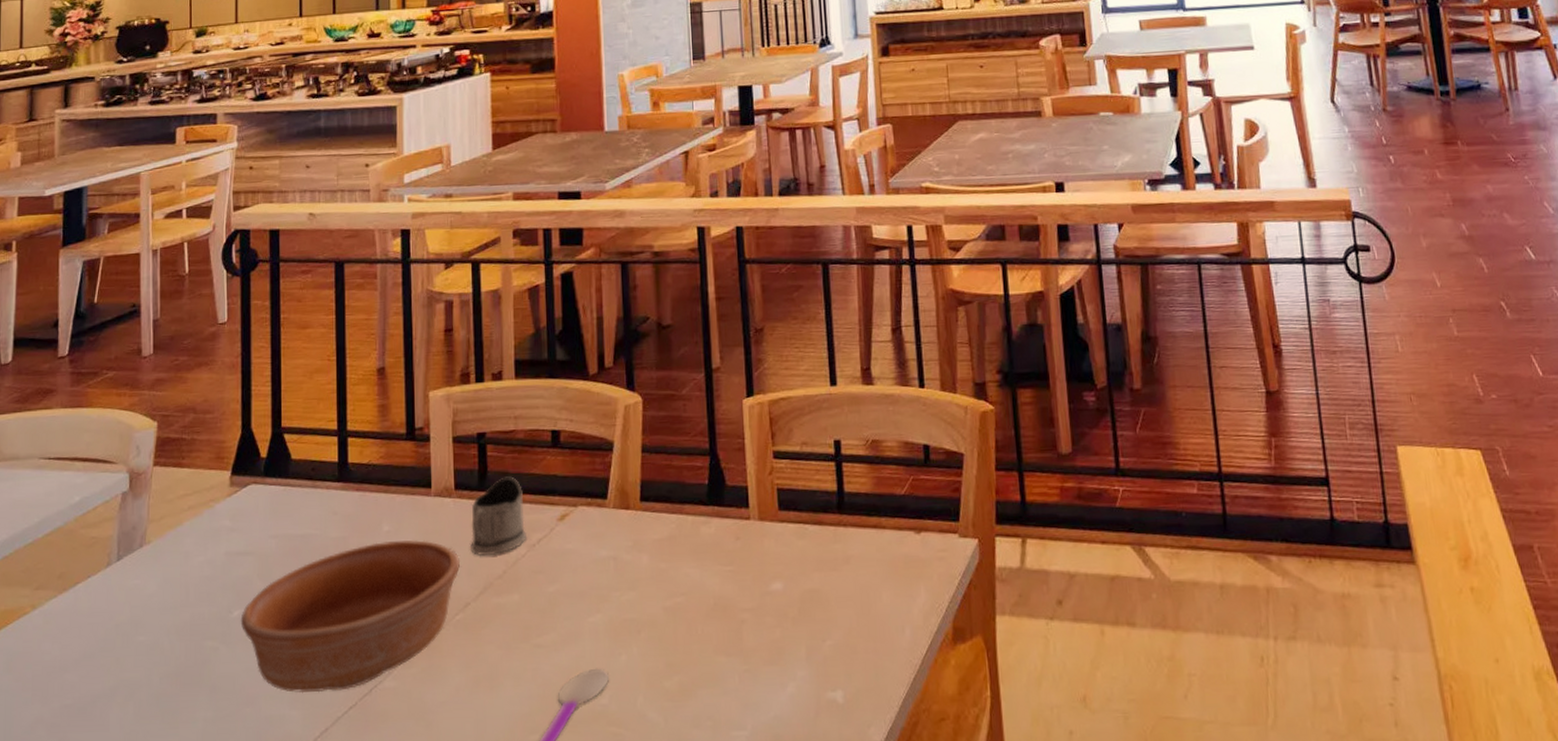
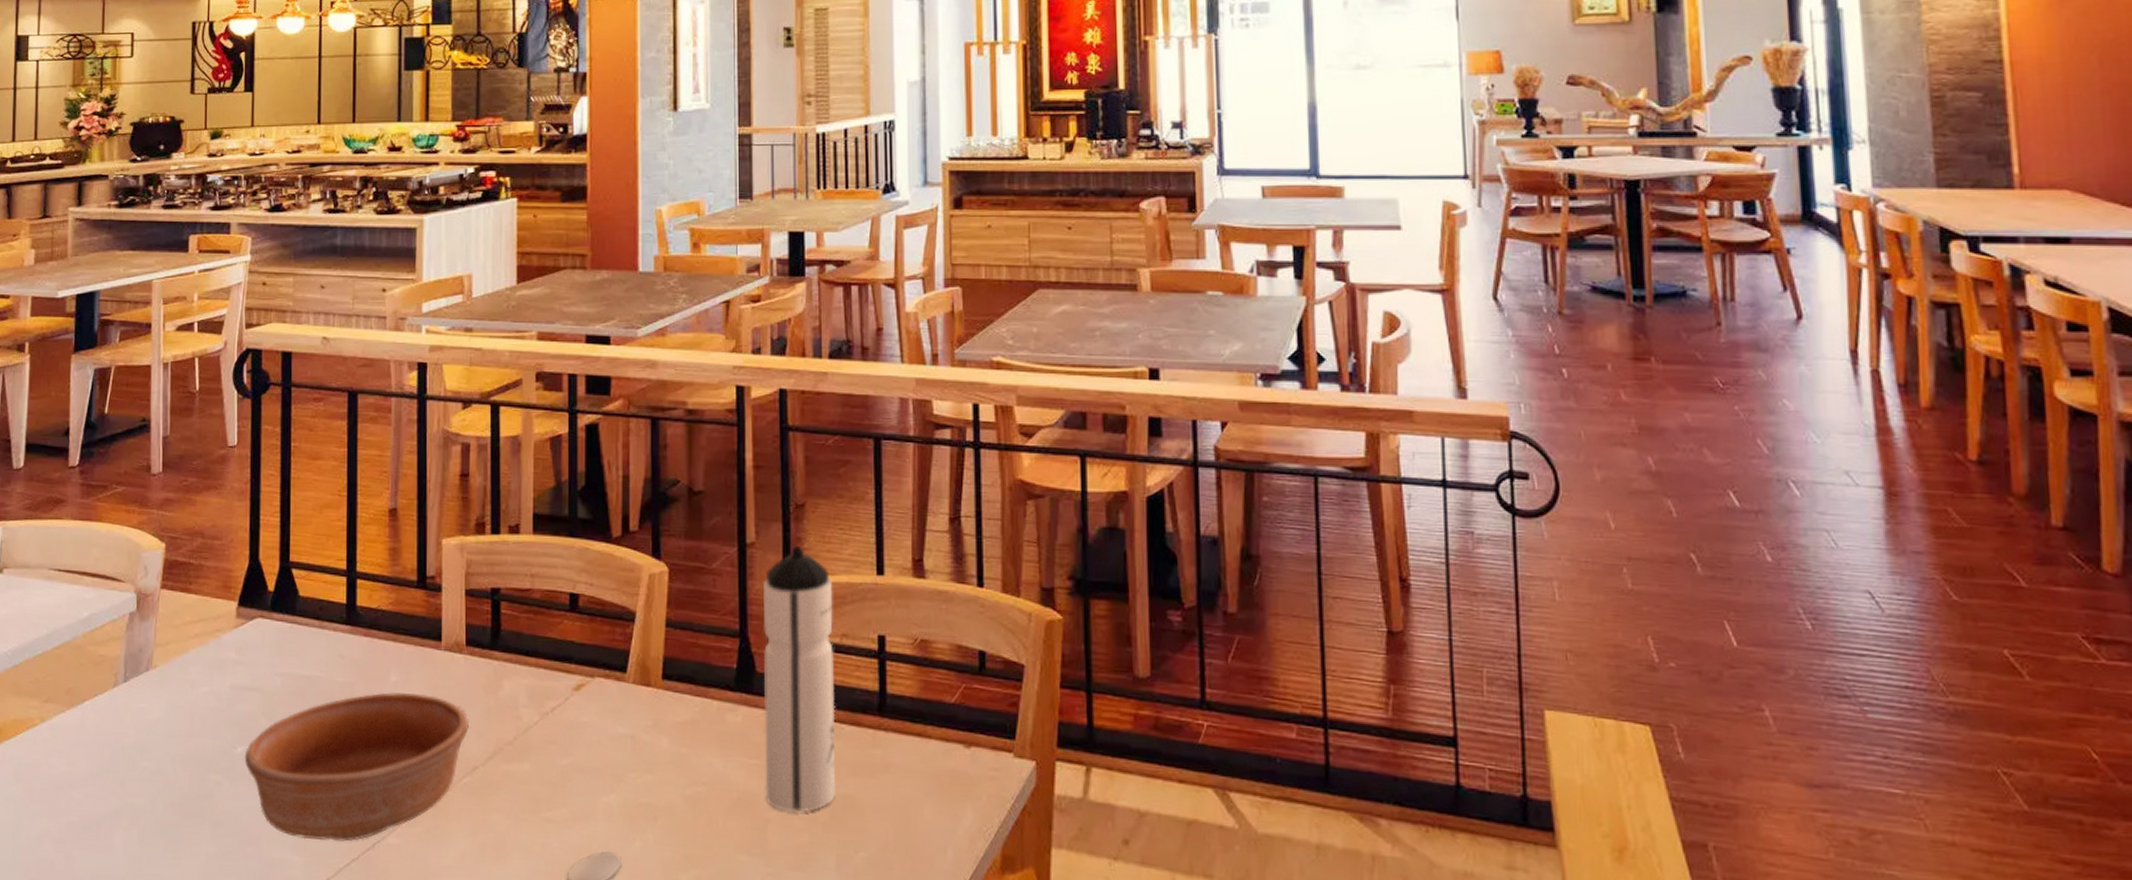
tea glass holder: present [469,476,526,556] -> none [479,637,539,719]
water bottle: none [728,366,804,611] -> present [762,545,836,813]

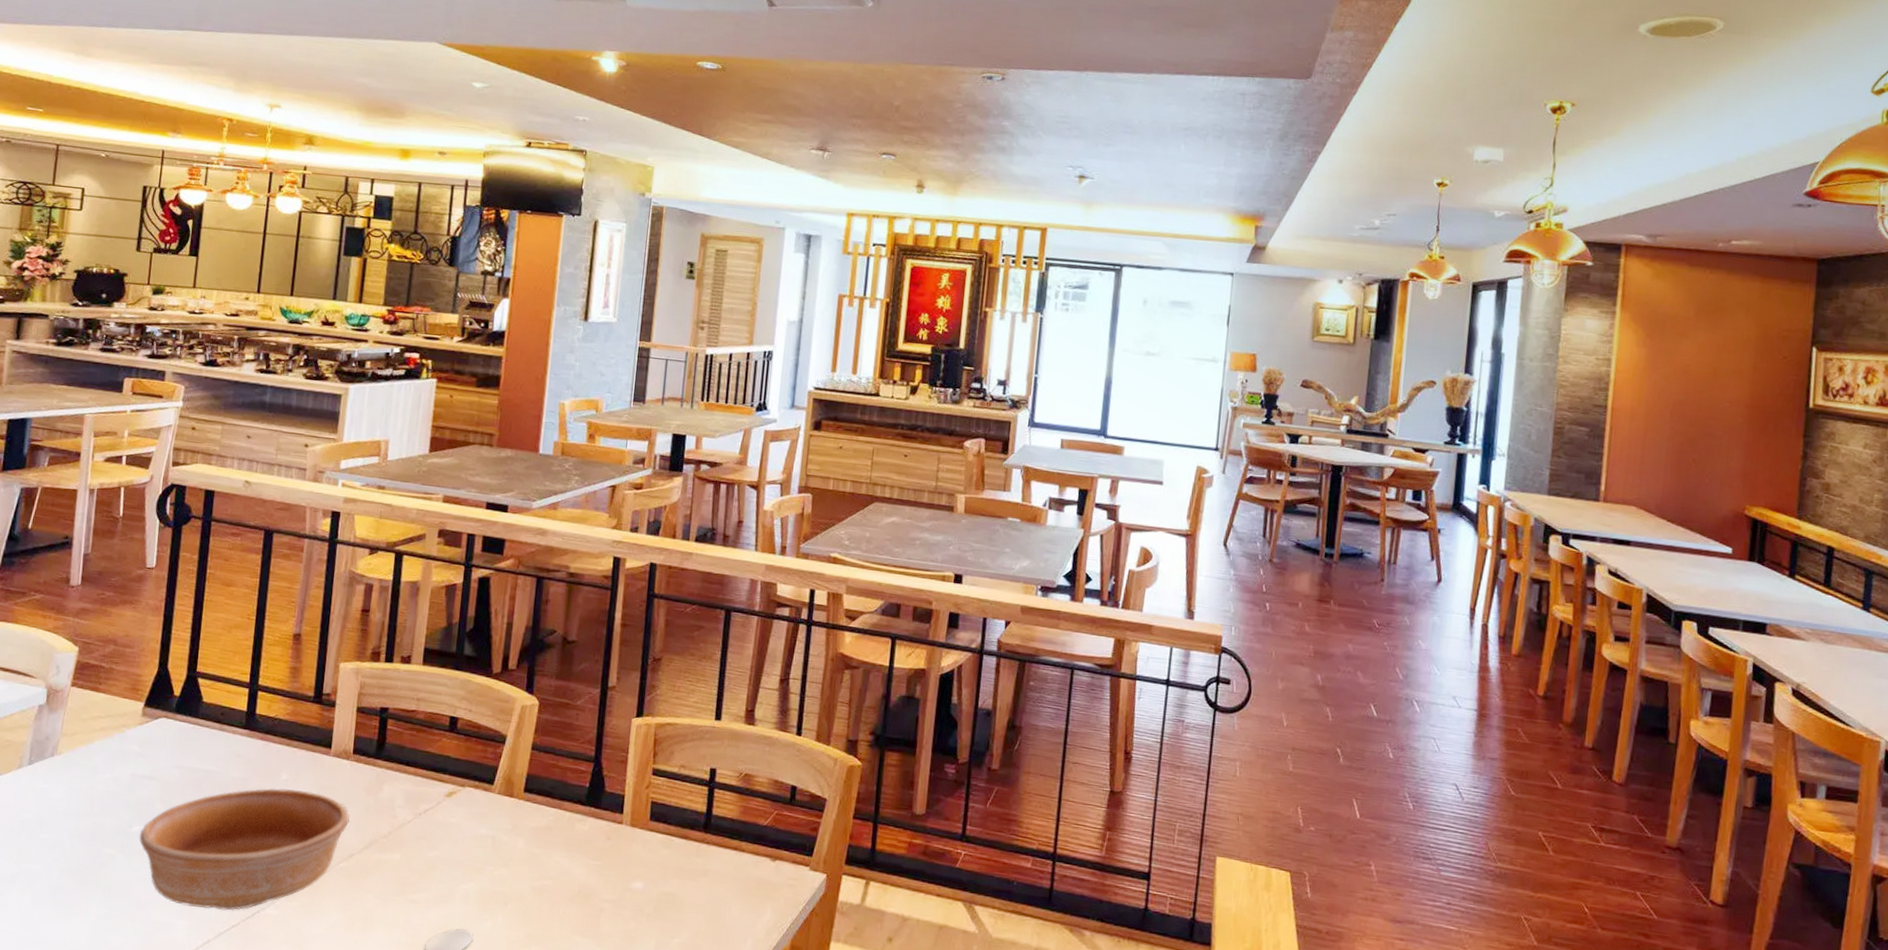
water bottle: present [762,545,836,813] -> none [602,691,678,905]

